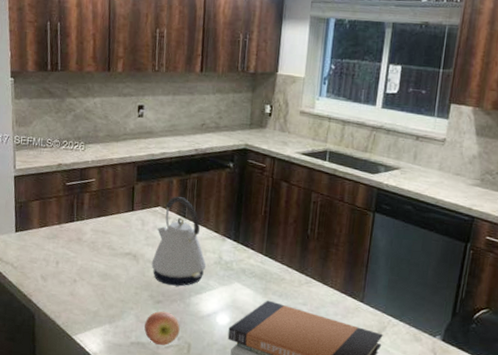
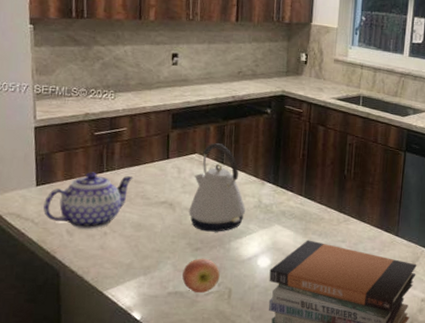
teapot: none [21,220,101,276] -> present [43,172,133,230]

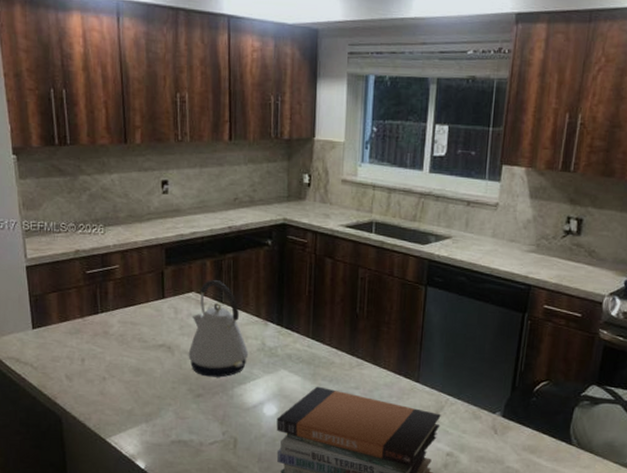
teapot: present [43,172,133,230] -> none [41,313,129,374]
apple: present [182,258,220,293] -> none [185,405,224,442]

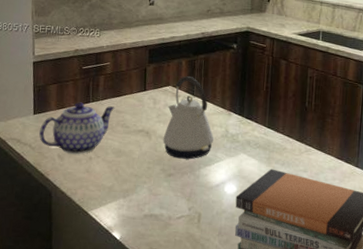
teapot: none [41,313,129,374] -> present [39,102,115,154]

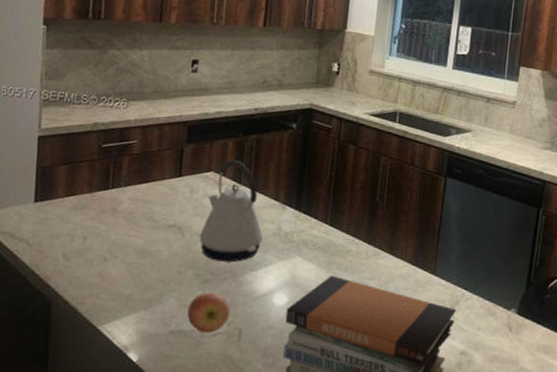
teapot: present [39,102,115,154] -> none [40,188,141,254]
apple: none [157,183,191,216] -> present [187,292,230,333]

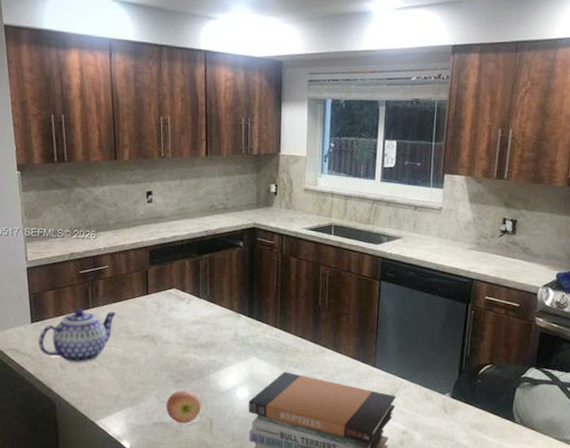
teapot: none [40,188,141,254] -> present [39,308,117,363]
kettle: present [199,160,263,263] -> none [169,278,223,365]

